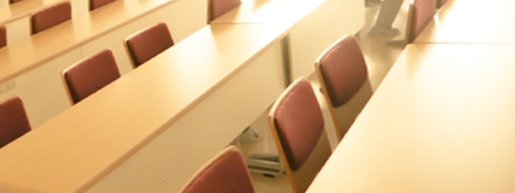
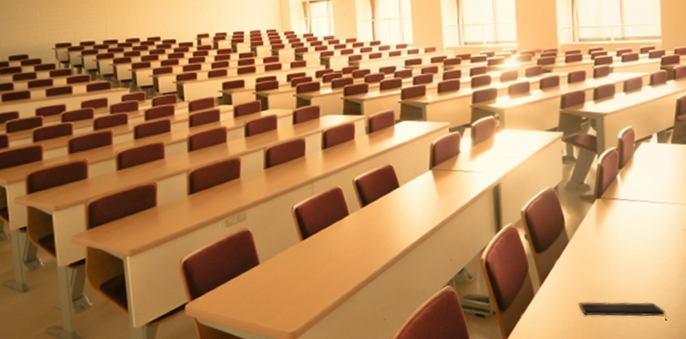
notepad: none [386,156,498,177] -> present [579,301,667,321]

